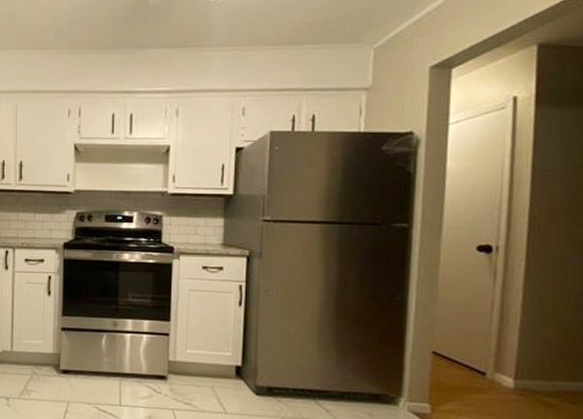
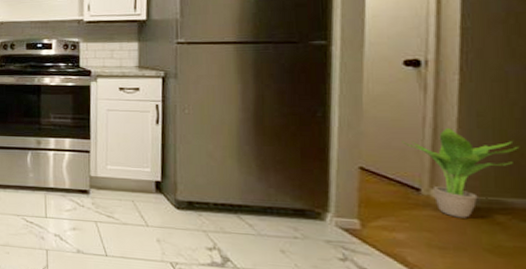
potted plant: none [472,314,573,401] -> present [402,128,520,218]

